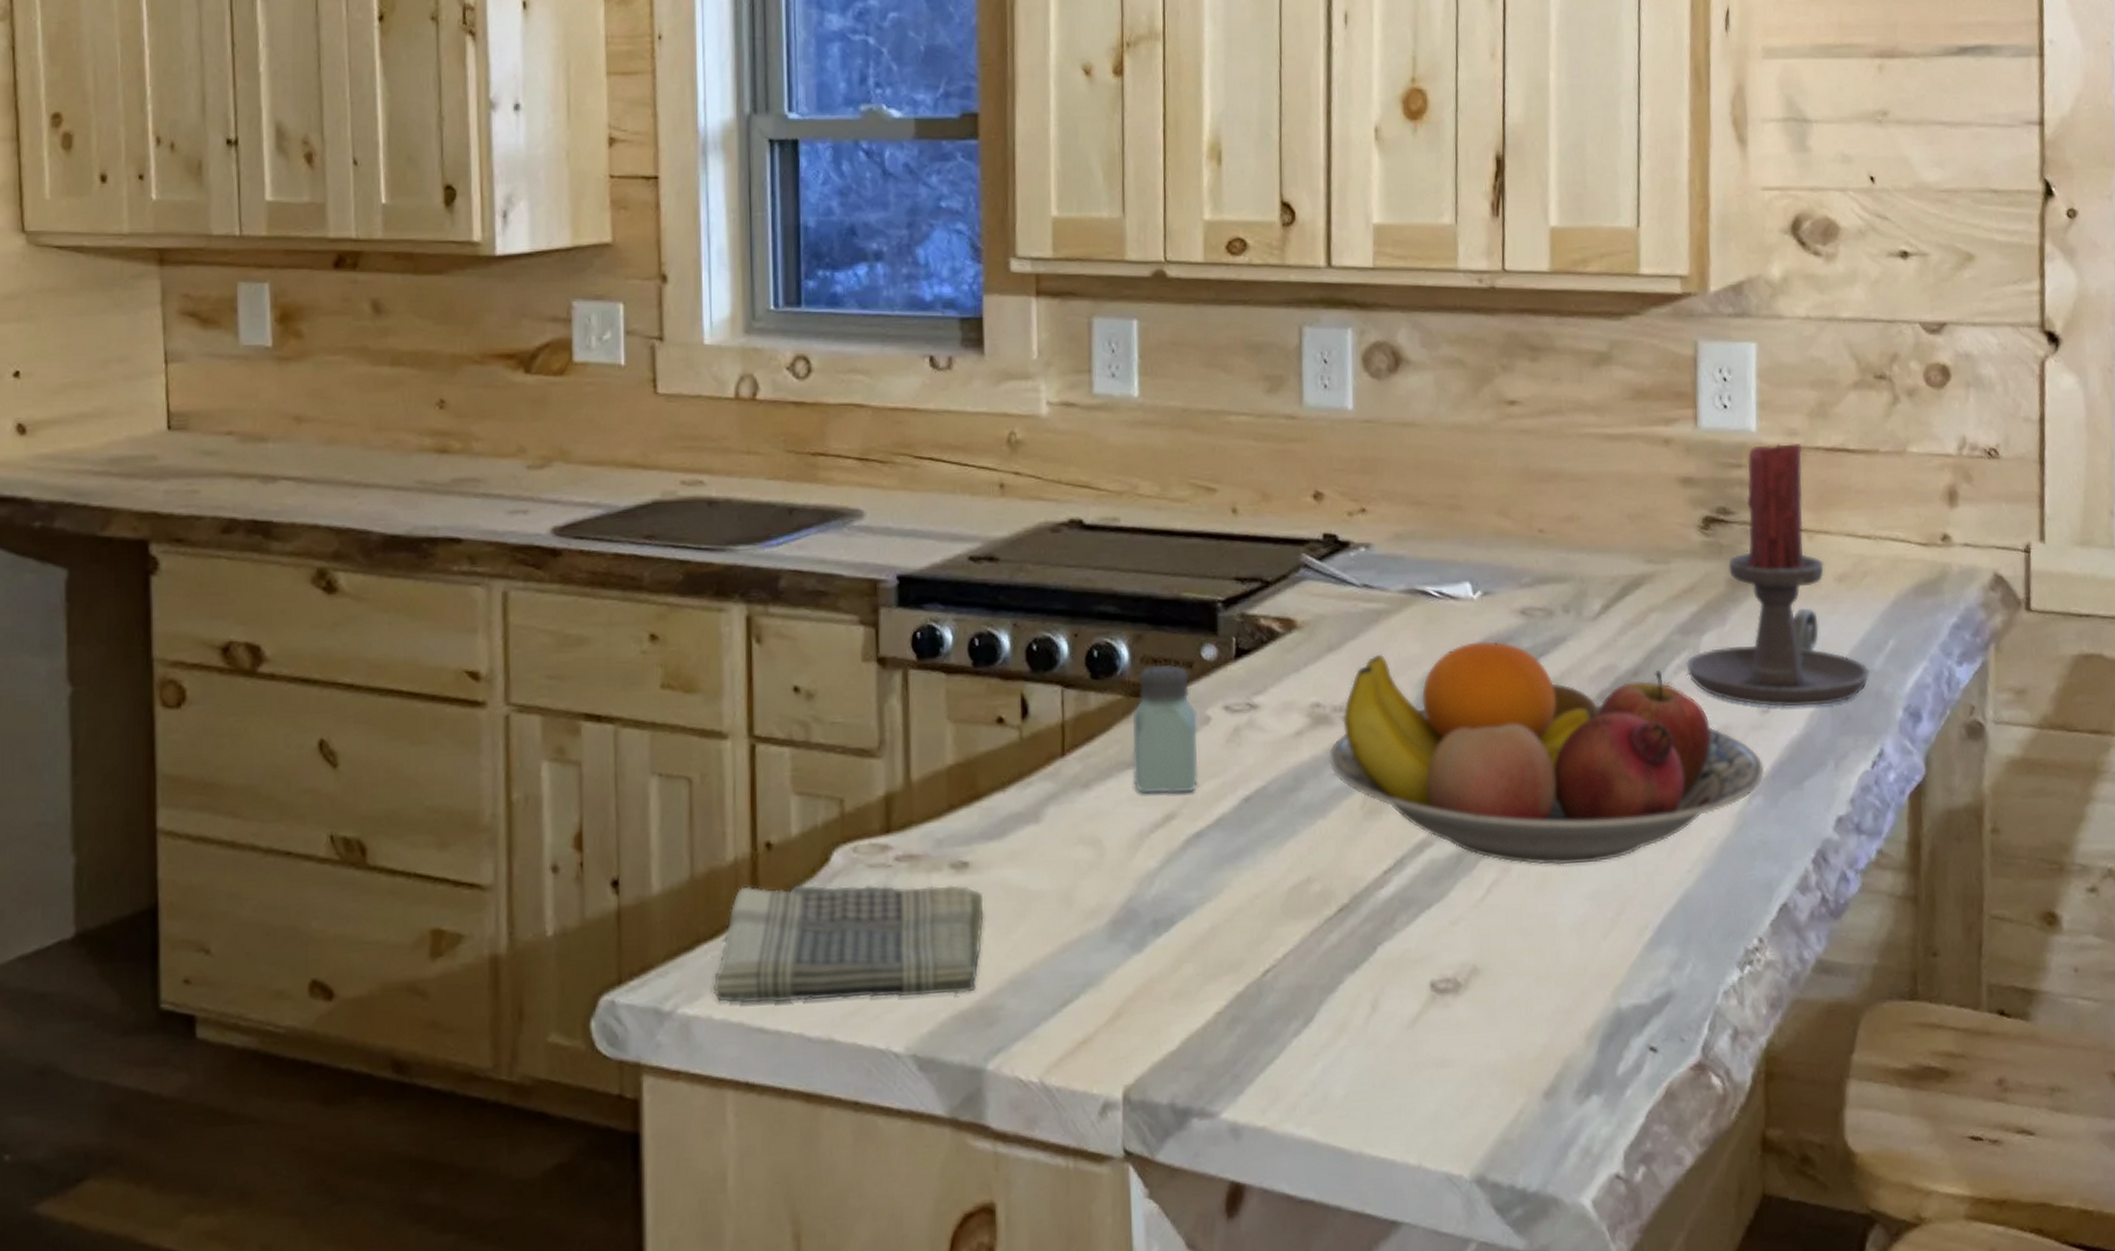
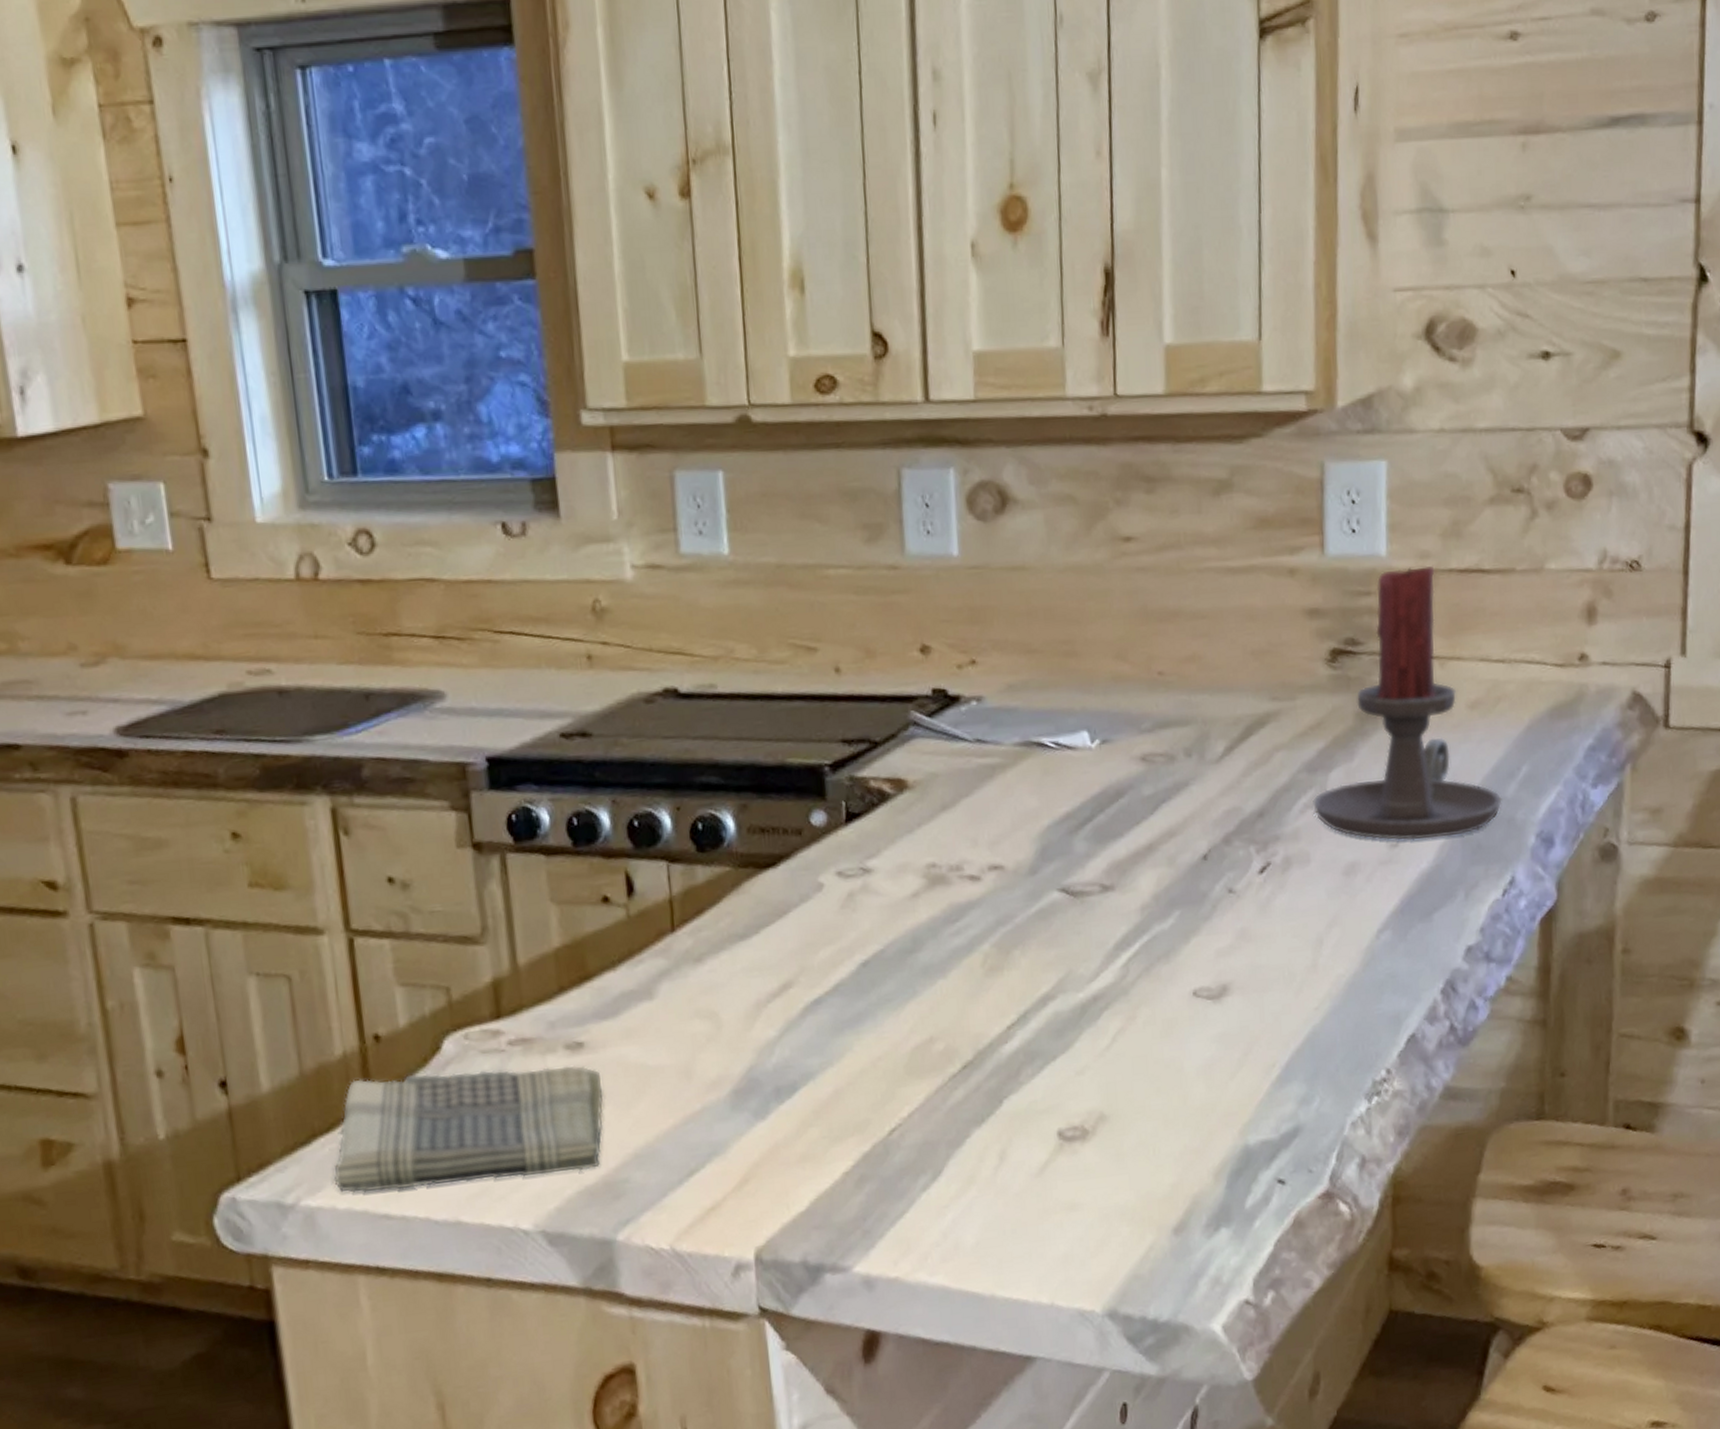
saltshaker: present [1132,664,1199,794] -> none [741,832,814,964]
fruit bowl: present [1329,641,1765,865] -> none [946,790,1394,1011]

